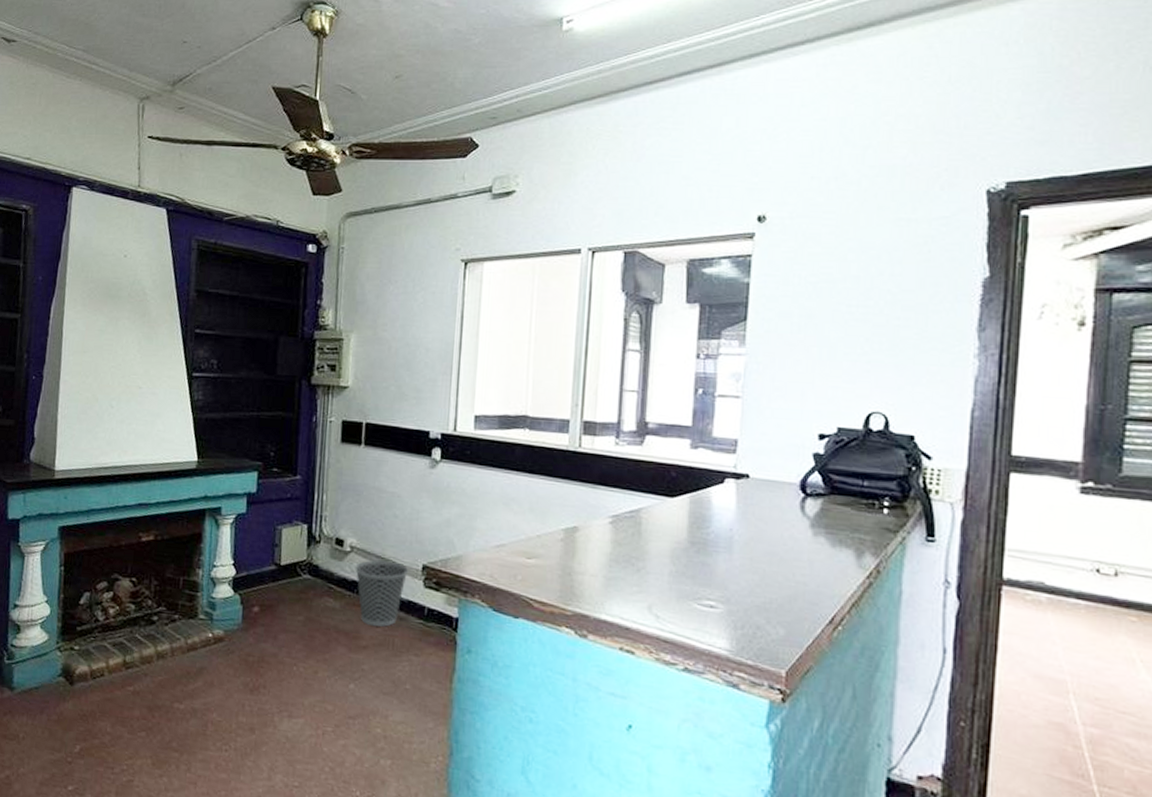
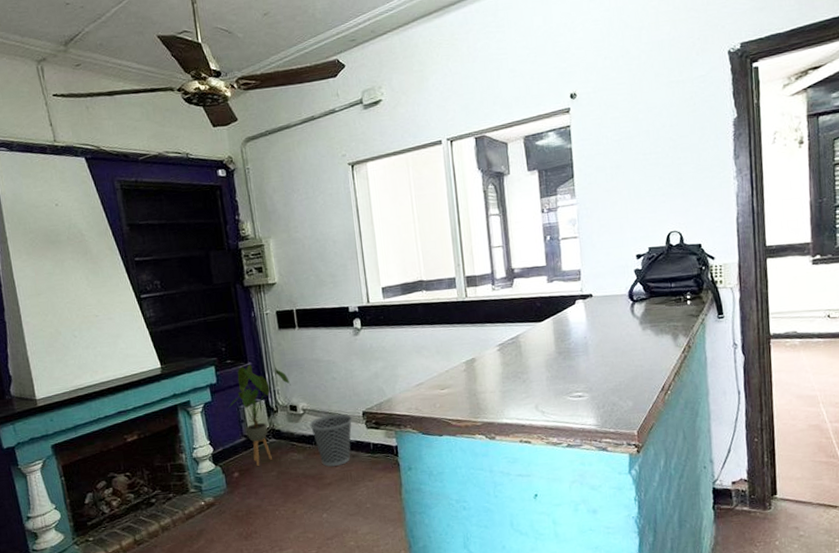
house plant: none [263,478,343,604] -> present [228,364,291,466]

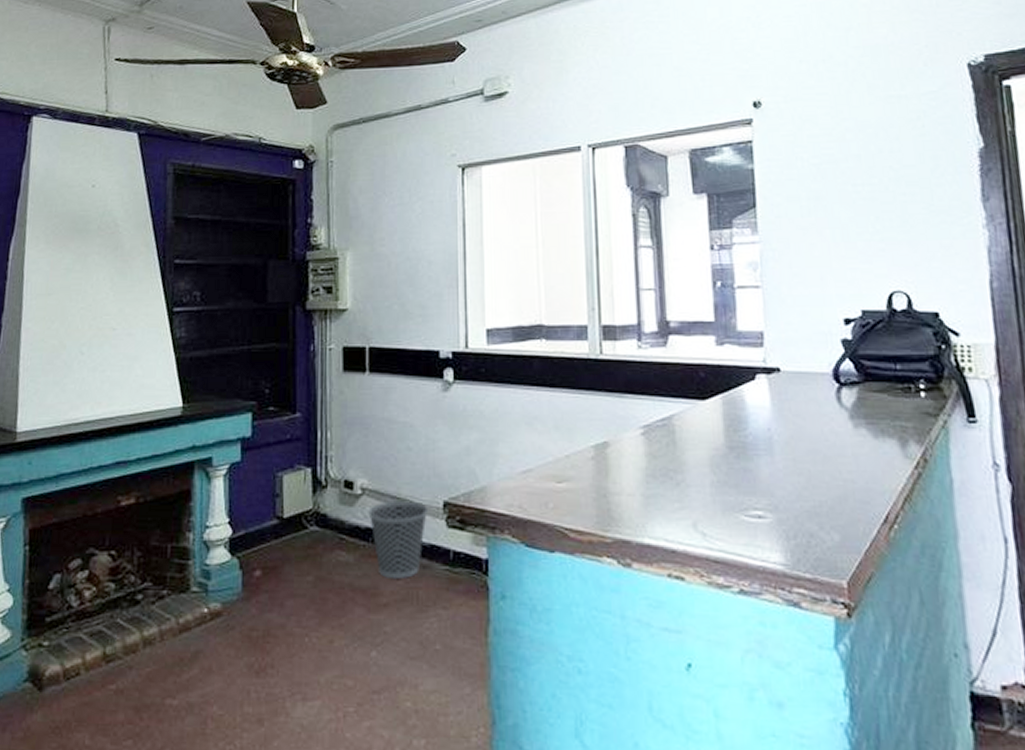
house plant: present [228,364,291,466] -> none [261,416,350,564]

